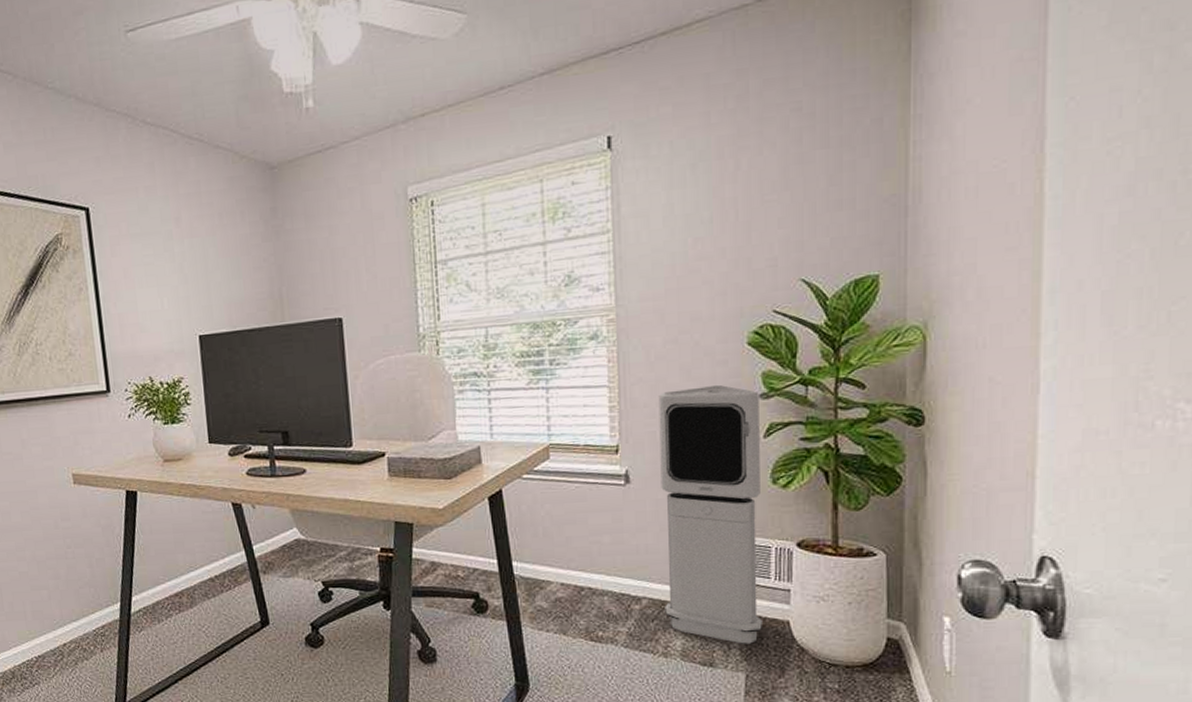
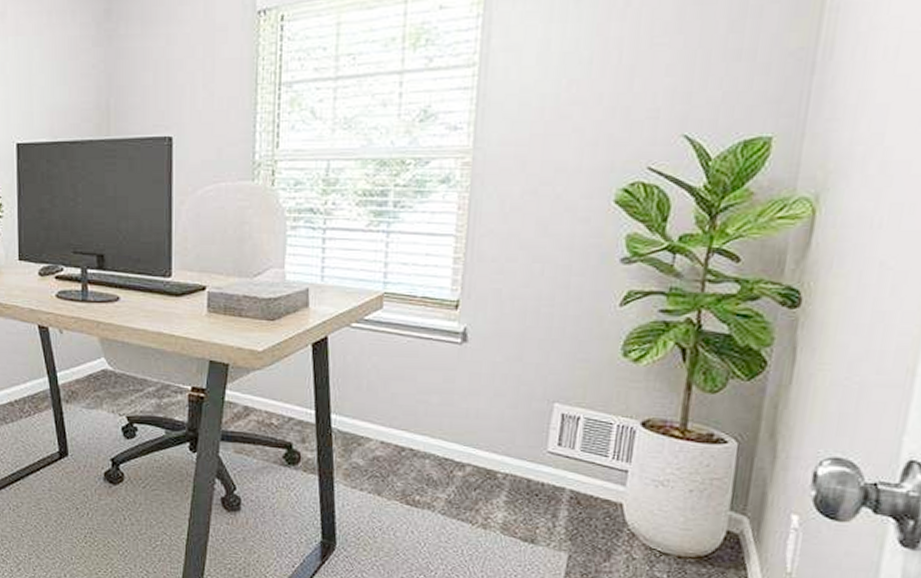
air purifier: present [658,385,762,644] -> none [489,245,620,524]

